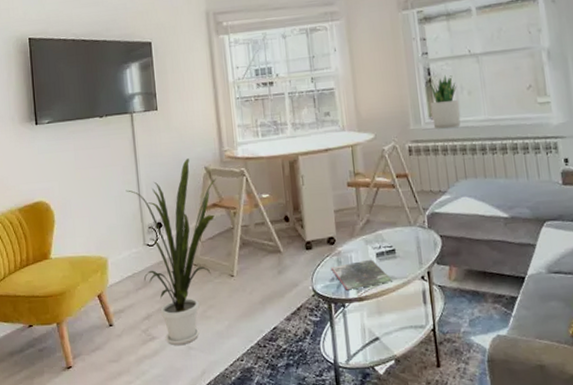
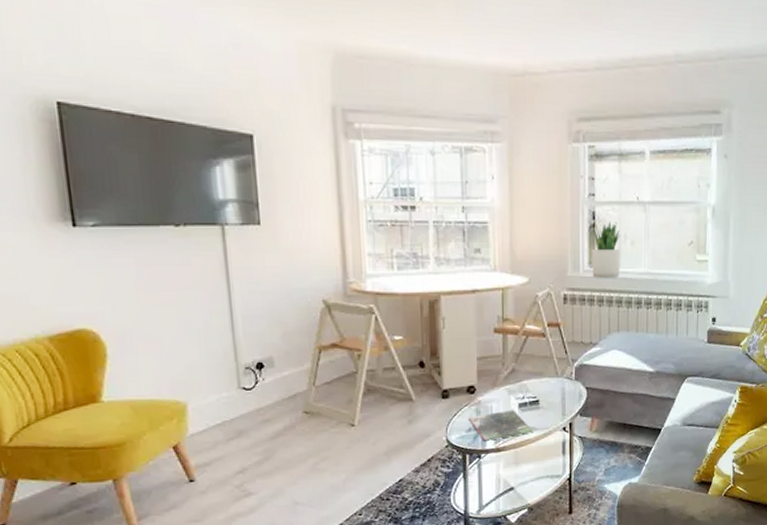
house plant: present [125,158,216,345] -> none [213,288,337,501]

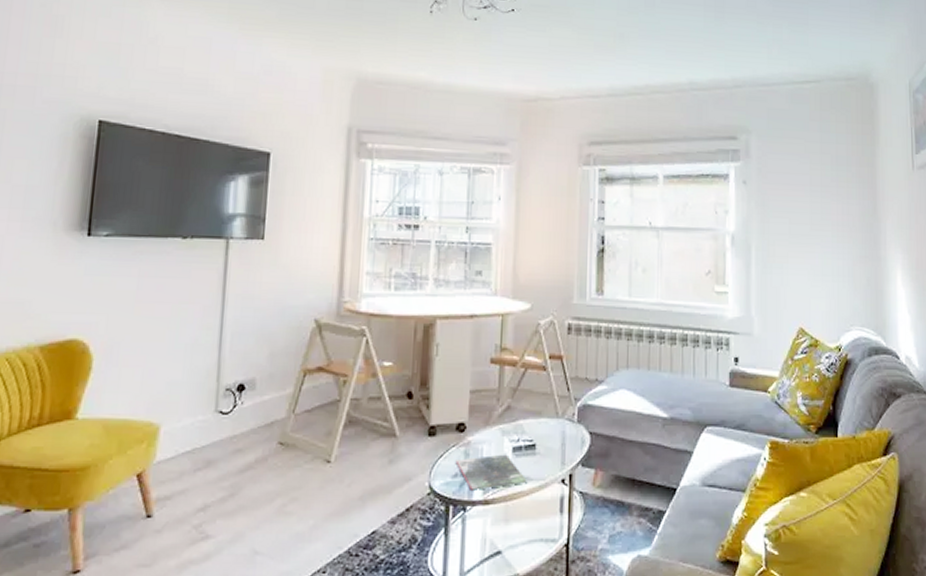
planter: present [592,221,620,278] -> none [599,246,631,308]

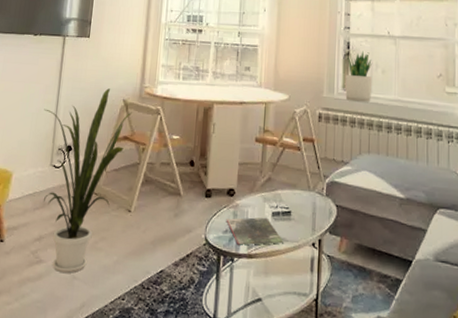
house plant: none [202,306,327,548] -> present [43,88,132,273]
planter: none [599,246,631,308] -> present [345,51,372,102]

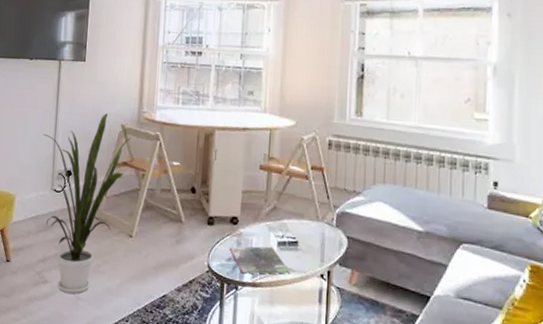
planter: present [345,51,372,102] -> none [358,73,389,129]

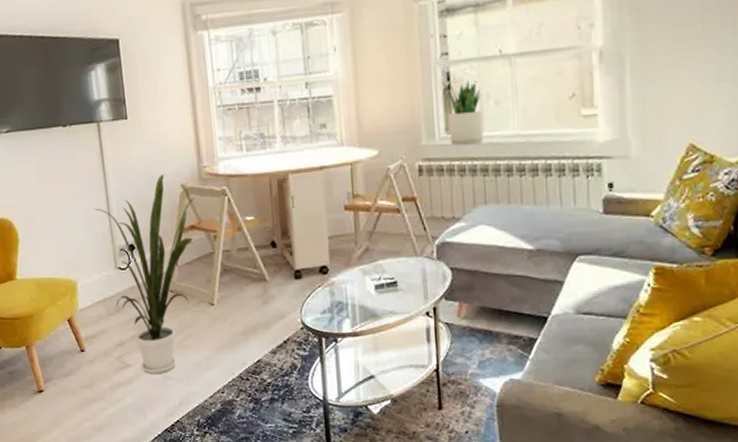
magazine: present [229,246,290,274] -> none [322,291,392,324]
planter: none [358,73,389,129] -> present [448,80,483,146]

